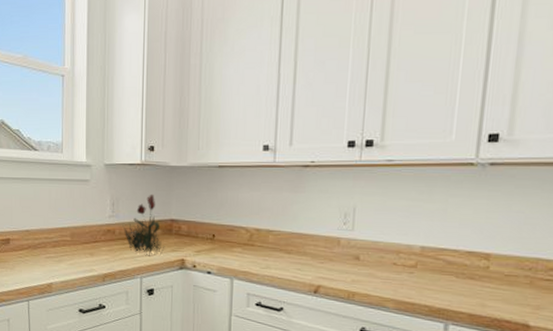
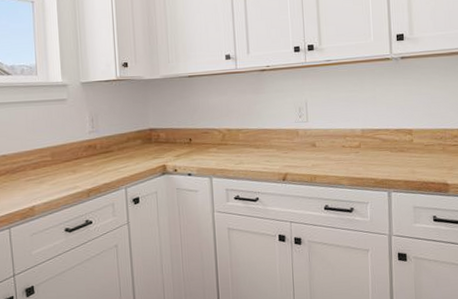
flower: present [122,194,165,256] -> none [103,106,146,167]

